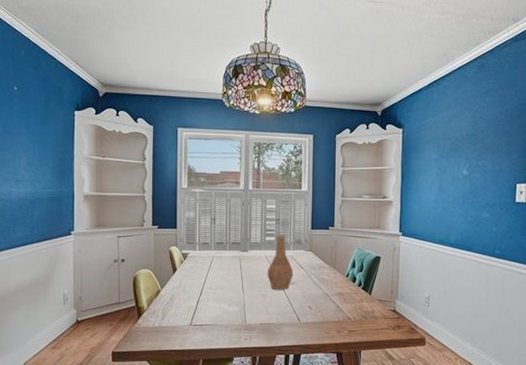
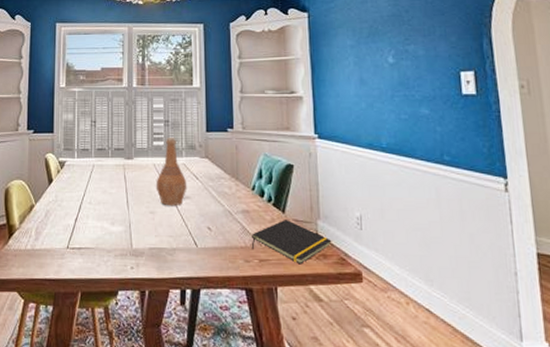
notepad: none [343,299,406,334] -> present [251,218,332,265]

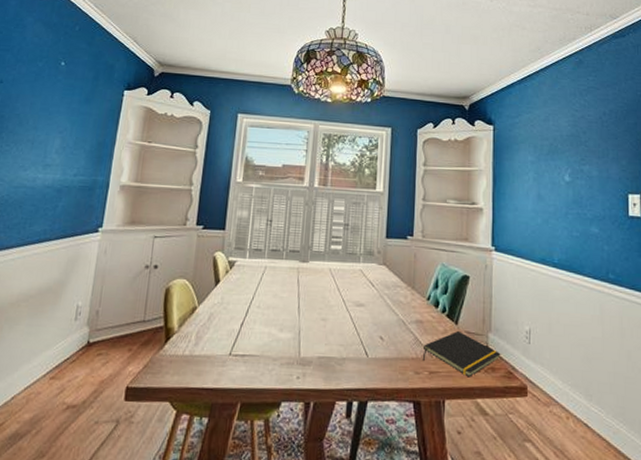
vase: present [155,138,187,207] -> none [329,242,363,314]

